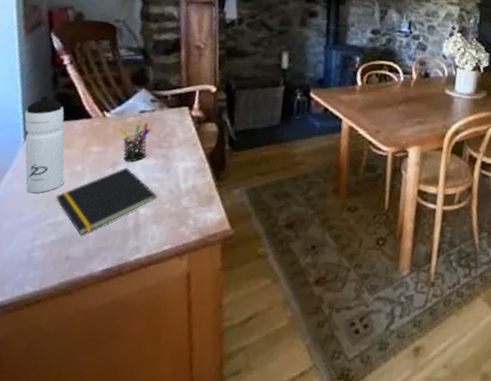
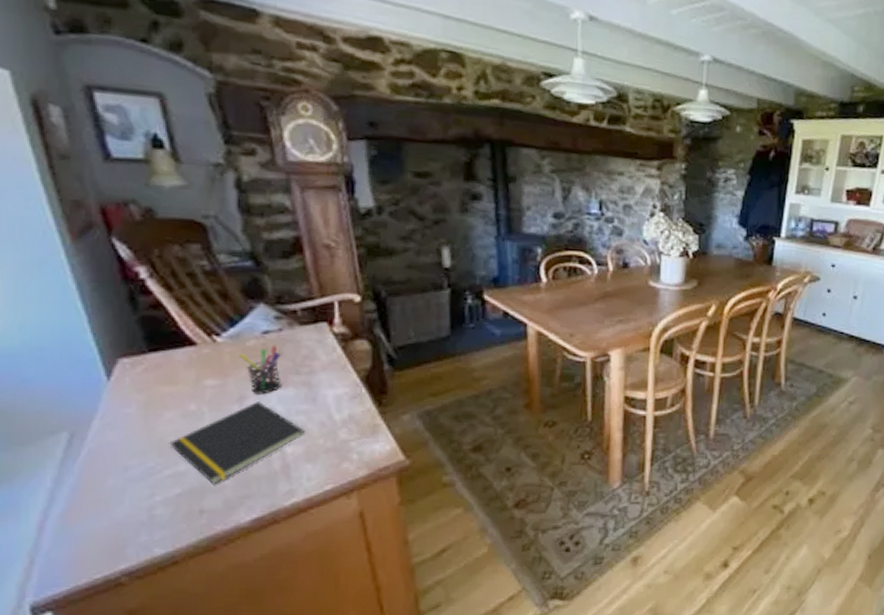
water bottle: present [24,96,65,194] -> none [99,321,177,442]

